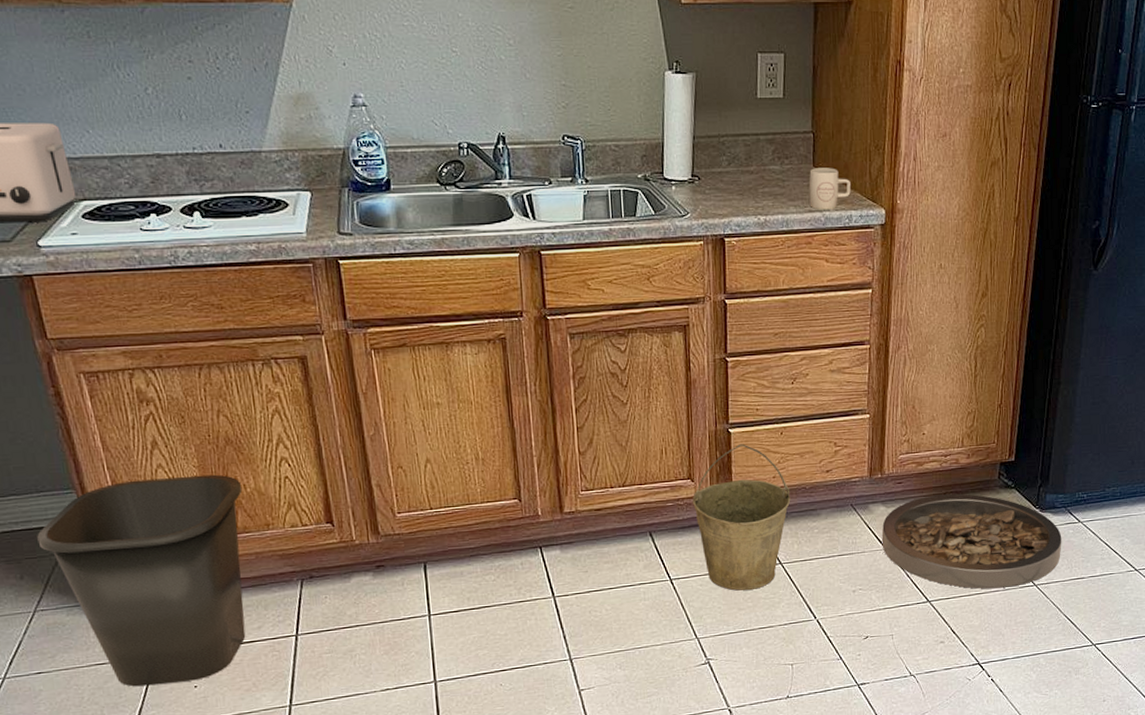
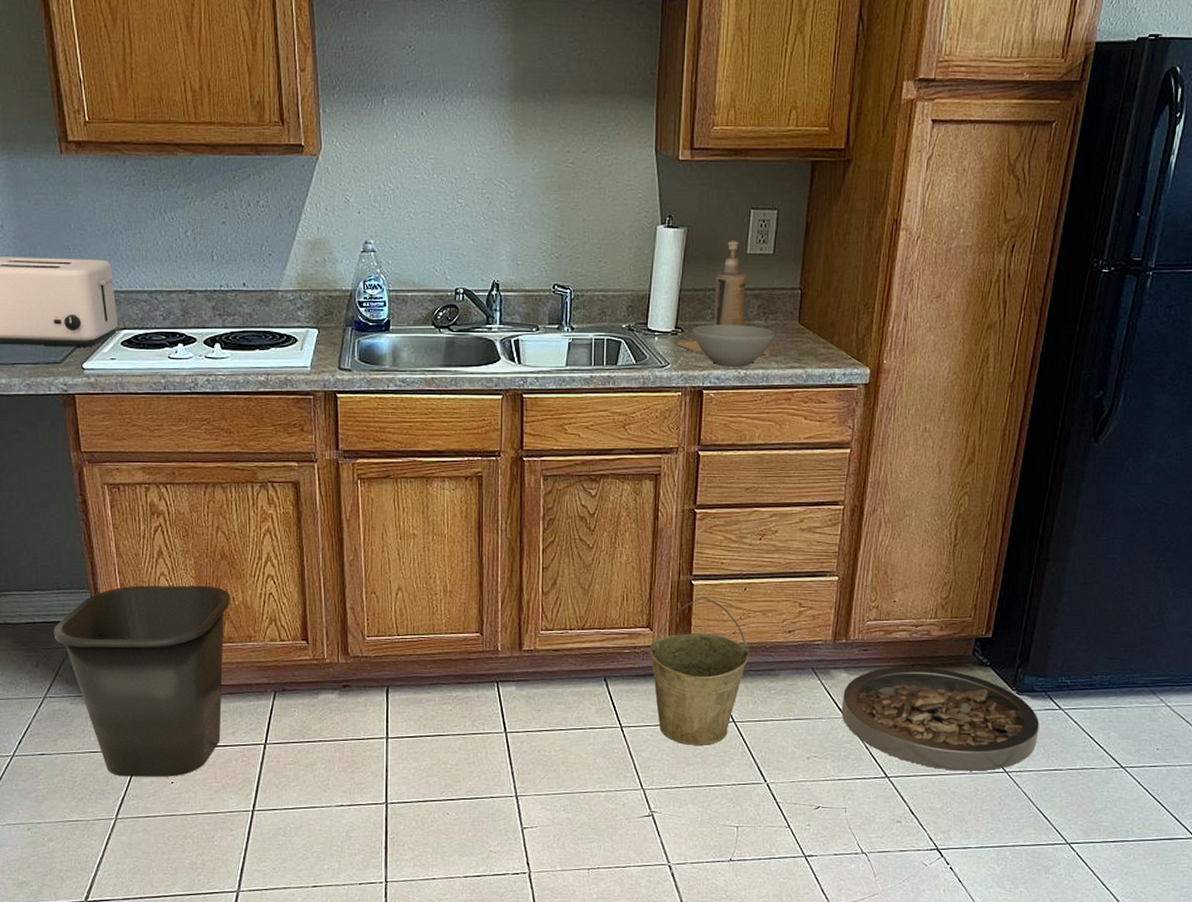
soap dispenser: none [694,84,788,203] -> present [676,240,770,356]
bowl: none [709,170,792,215] -> present [692,324,776,368]
mug: present [808,168,851,210] -> none [792,324,836,367]

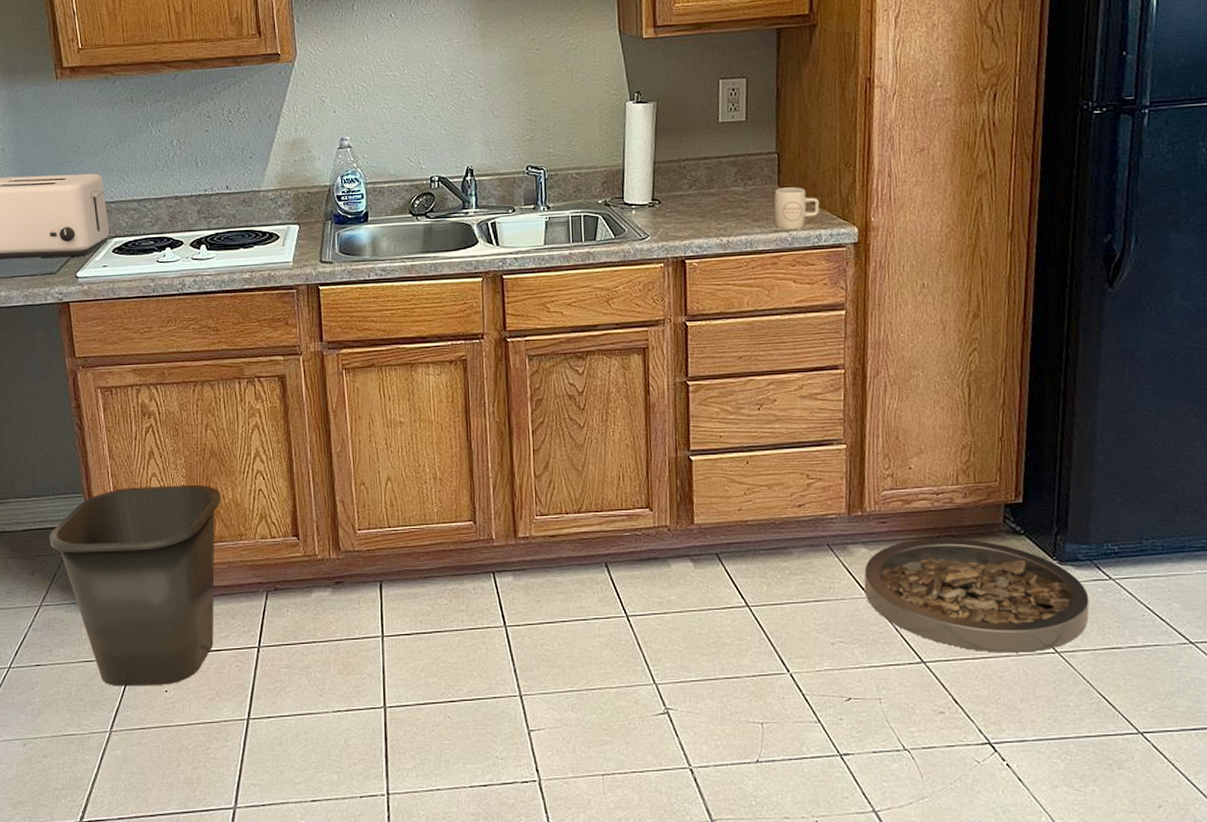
bucket: present [650,596,750,745] -> none [651,472,759,633]
soap dispenser: present [676,240,770,356] -> none [654,110,751,226]
bowl: present [692,324,776,368] -> none [669,192,756,236]
mug: none [792,324,836,367] -> present [773,187,820,230]

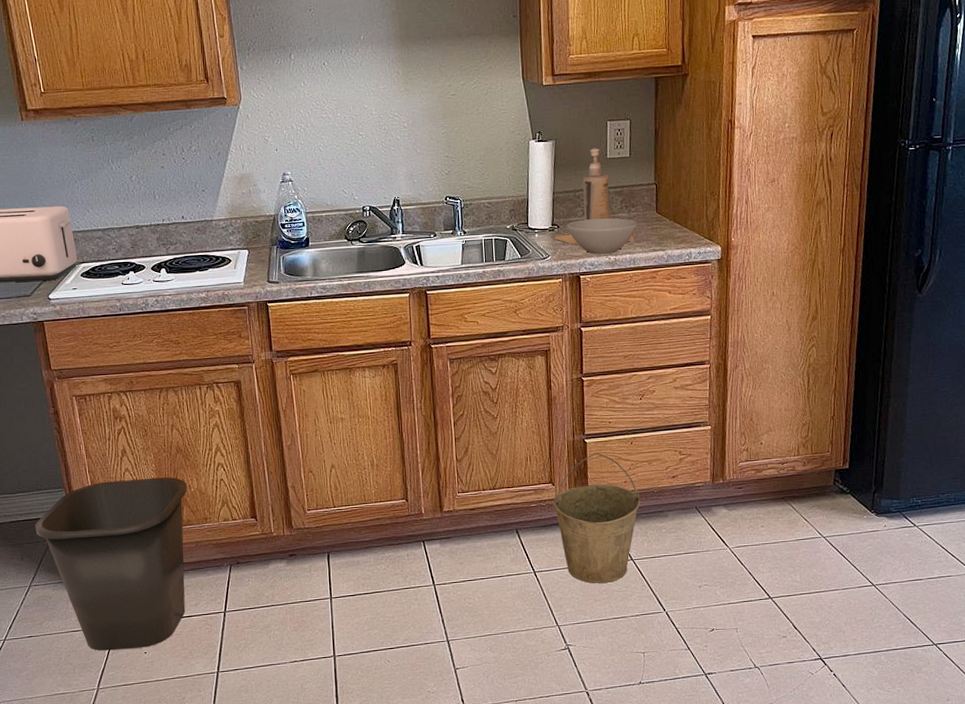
bucket: none [651,472,759,633] -> present [554,452,641,583]
soap dispenser: none [654,110,751,226] -> present [554,147,634,247]
bowl: none [669,192,756,236] -> present [566,218,638,255]
mug: present [773,187,820,230] -> none [652,213,690,249]
pet bowl: present [864,538,1090,653] -> none [724,498,899,588]

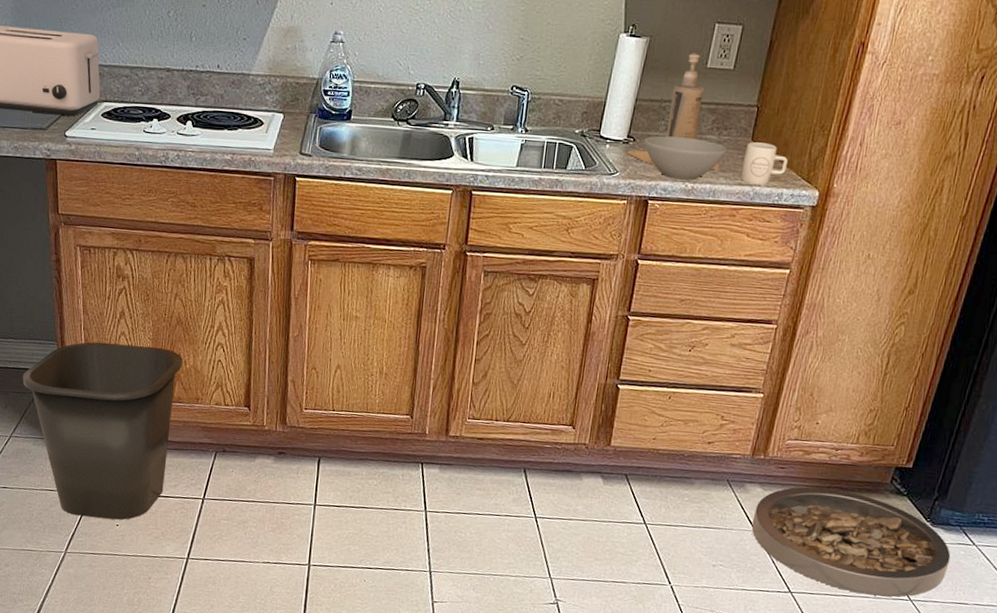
bucket: present [554,452,641,583] -> none [570,401,668,544]
mug: none [652,213,690,249] -> present [740,142,788,186]
pet bowl: none [724,498,899,588] -> present [751,486,951,597]

